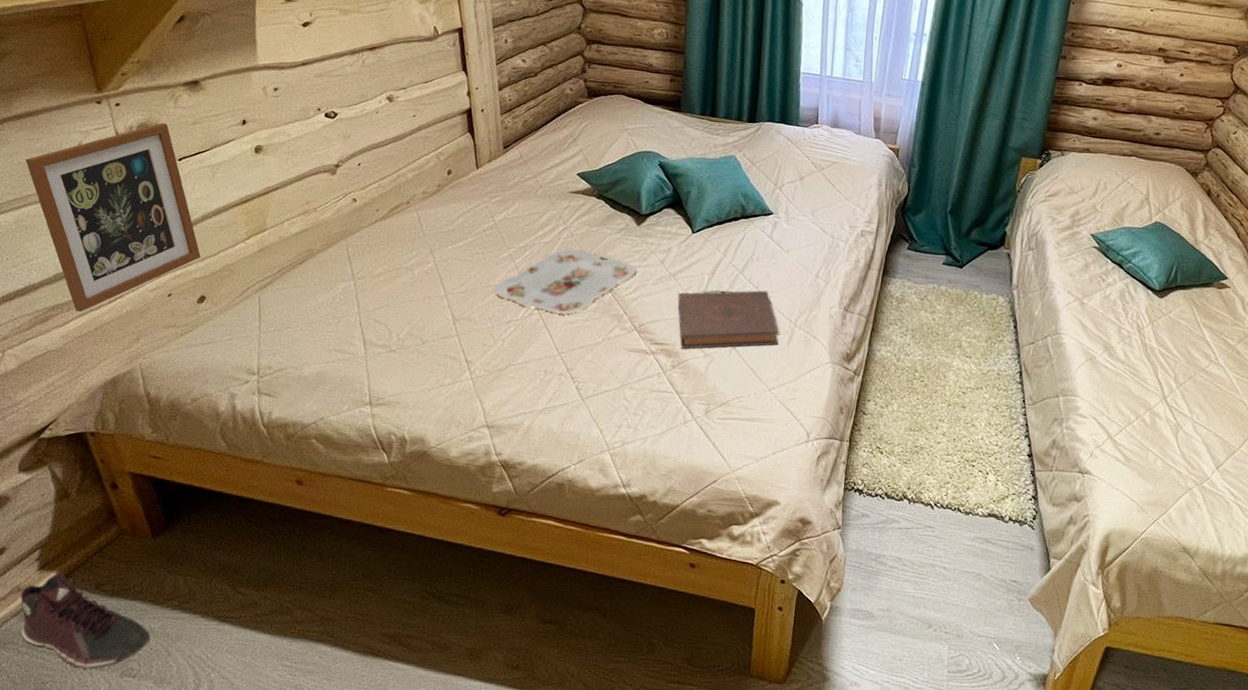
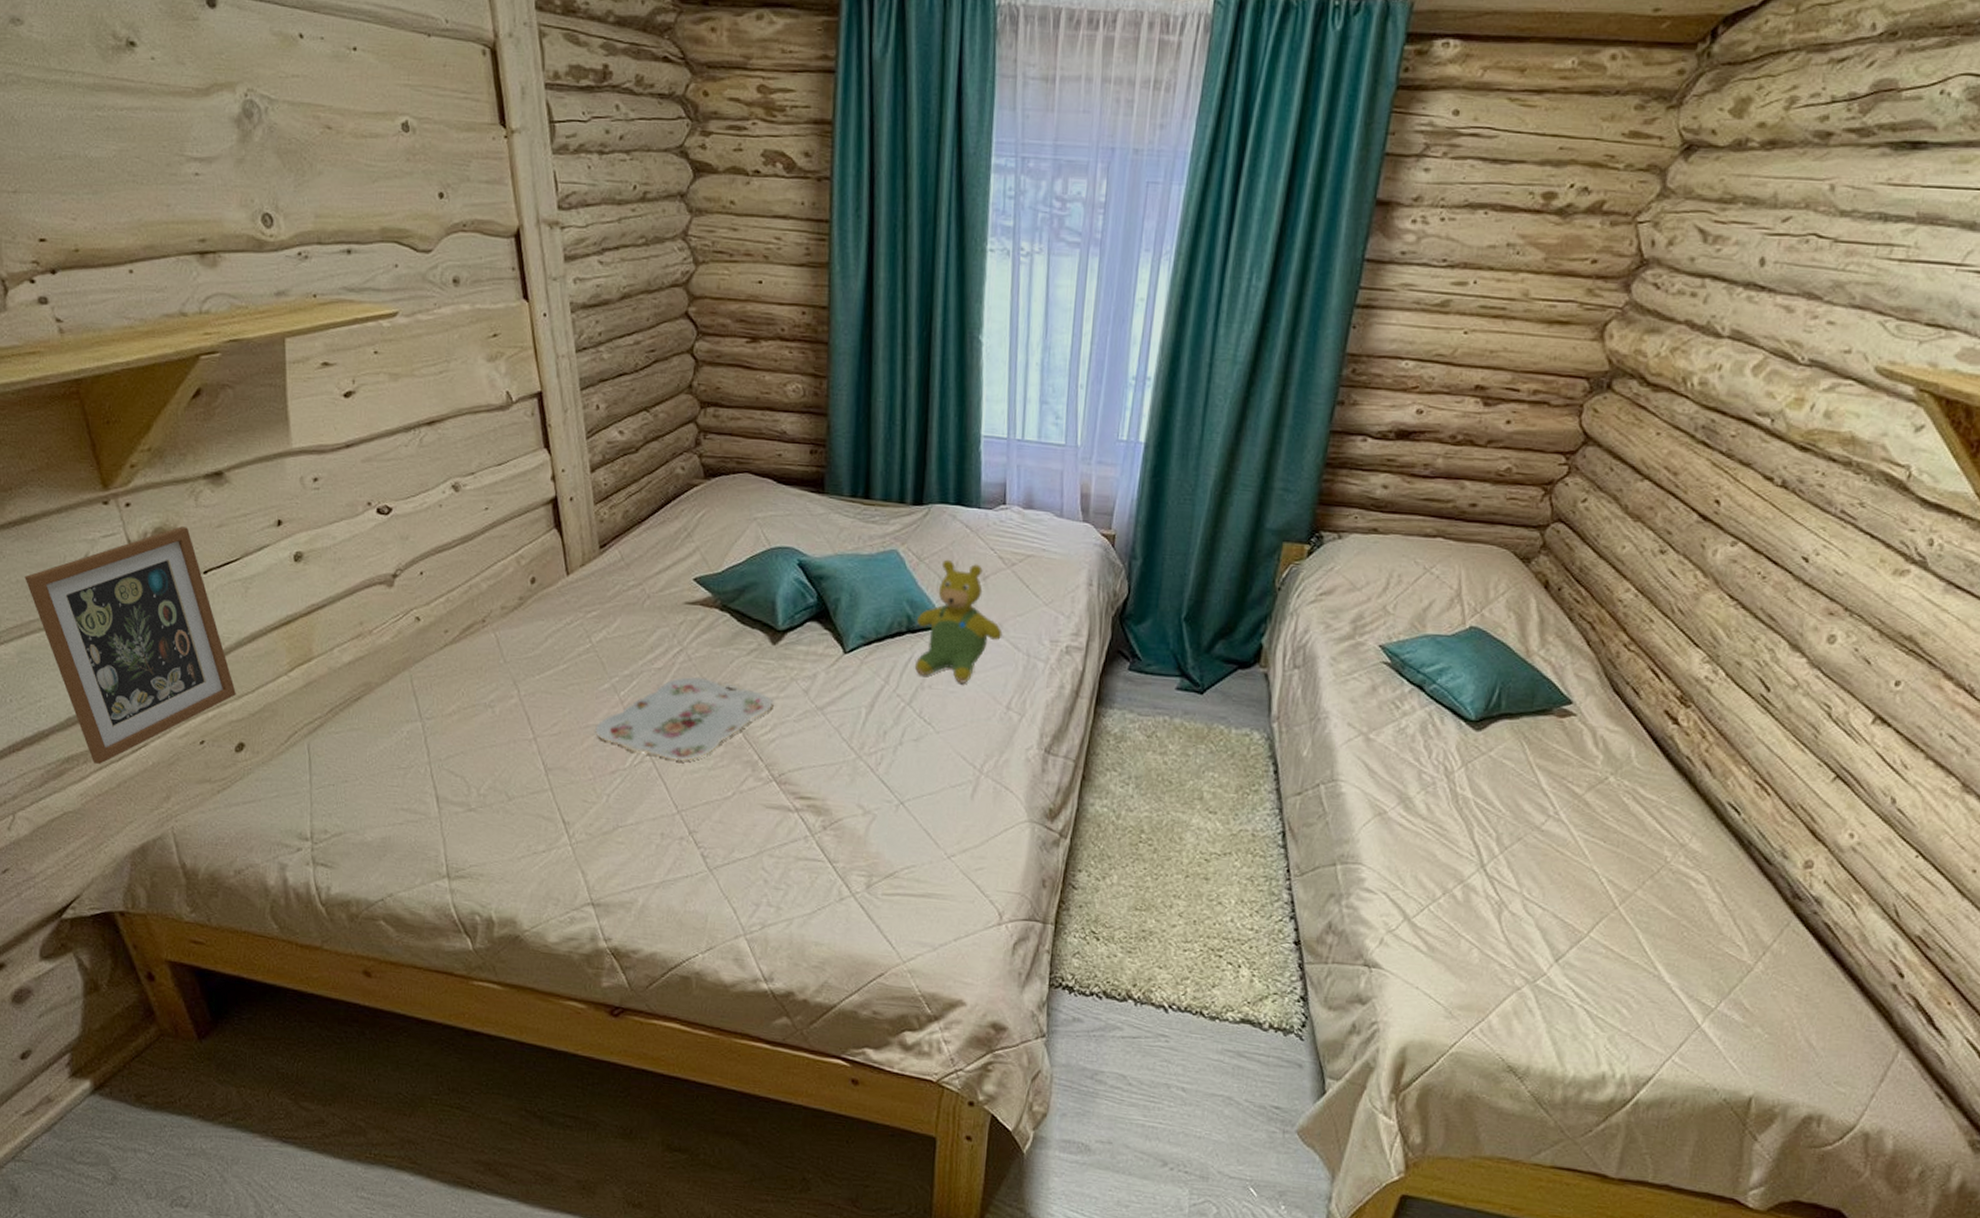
sneaker: present [20,573,151,669] -> none [51,1081,202,1196]
book: present [677,290,779,349] -> none [827,726,960,805]
teddy bear: none [746,163,814,257] -> present [914,559,1003,683]

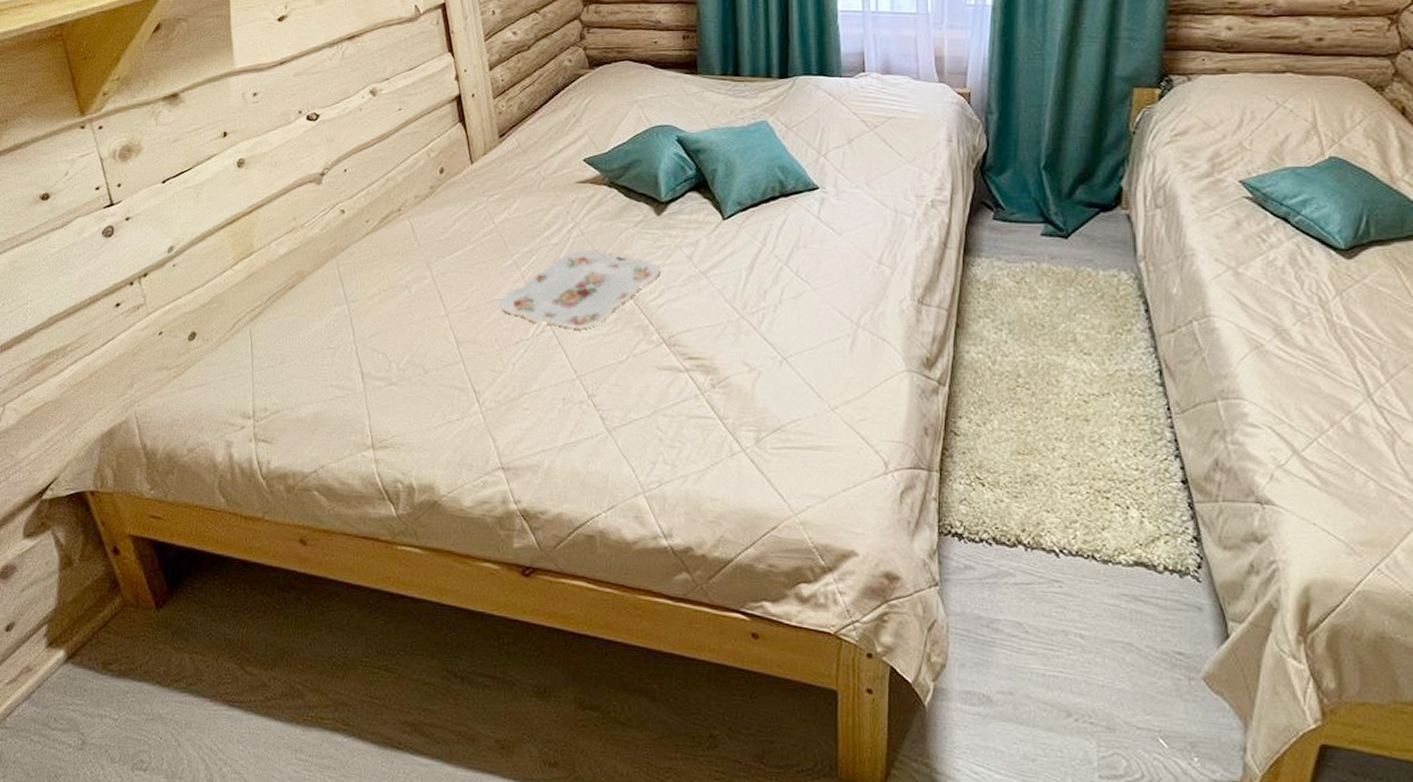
picture frame: present [24,526,236,764] -> none [16,143,189,357]
teddy bear: present [914,559,1003,683] -> none [789,126,870,241]

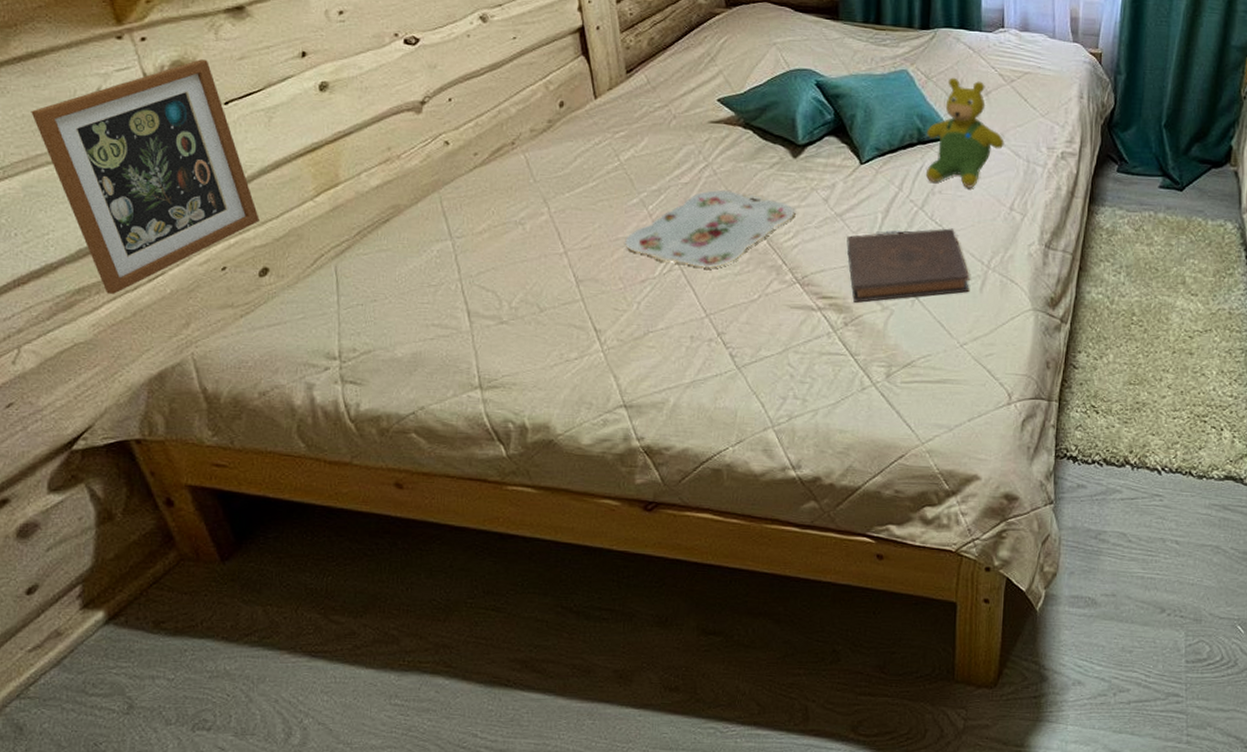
picture frame: none [16,143,189,357] -> present [31,59,259,294]
book: none [712,284,839,364] -> present [846,228,970,303]
teddy bear: none [789,126,870,241] -> present [925,77,1005,188]

